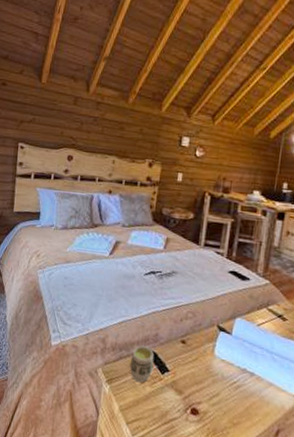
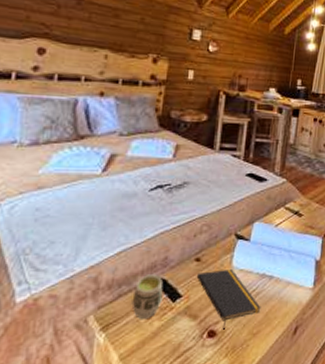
notepad: none [182,354,242,411] -> present [196,268,261,330]

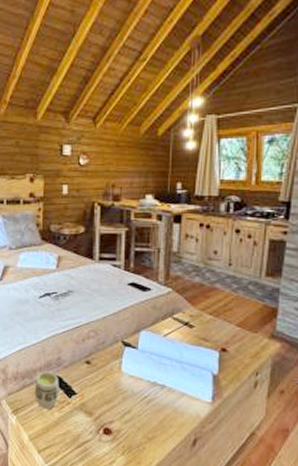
notepad: present [196,268,261,330] -> none [88,373,155,429]

